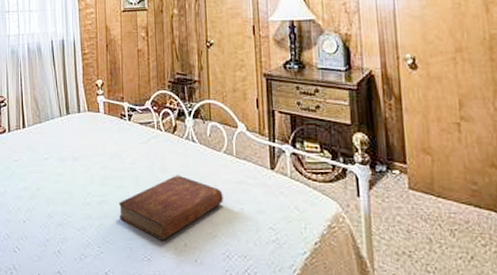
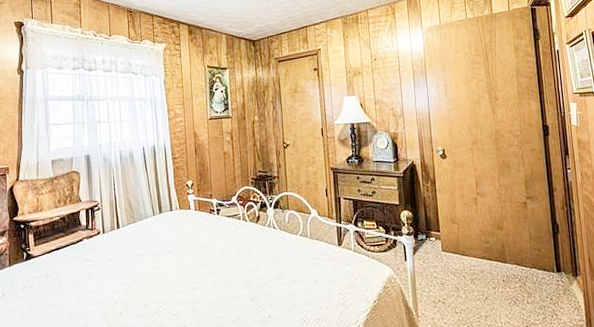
bible: present [118,175,223,241] -> none [210,257,301,315]

